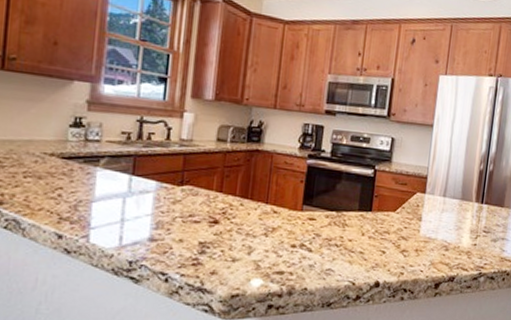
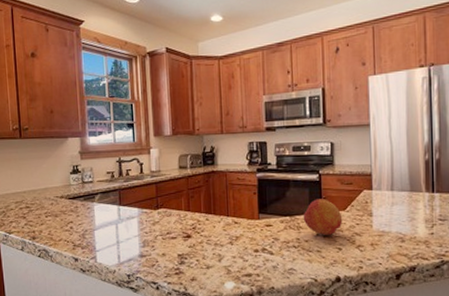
fruit: none [350,196,392,236] -> present [303,199,343,235]

